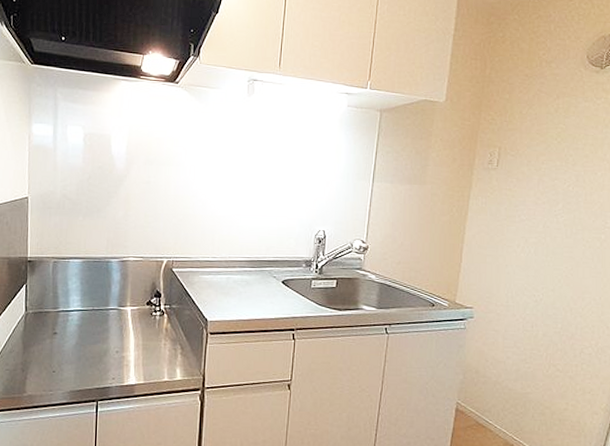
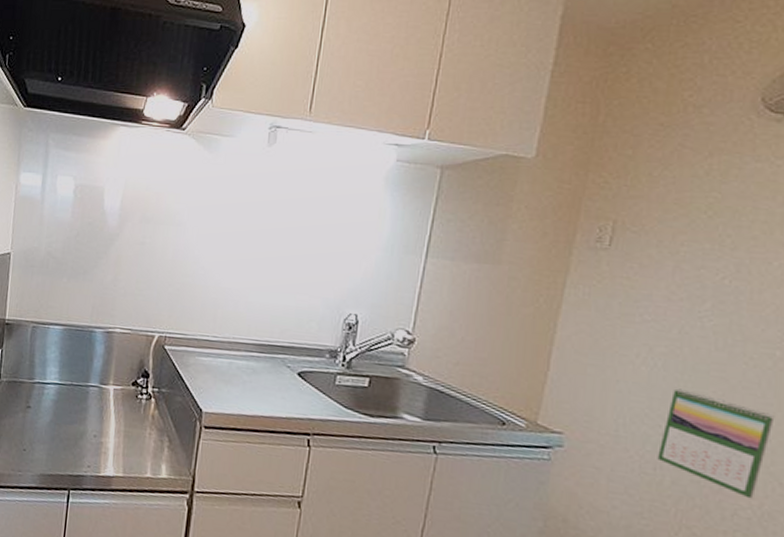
calendar: none [534,267,603,340] -> present [657,388,775,499]

